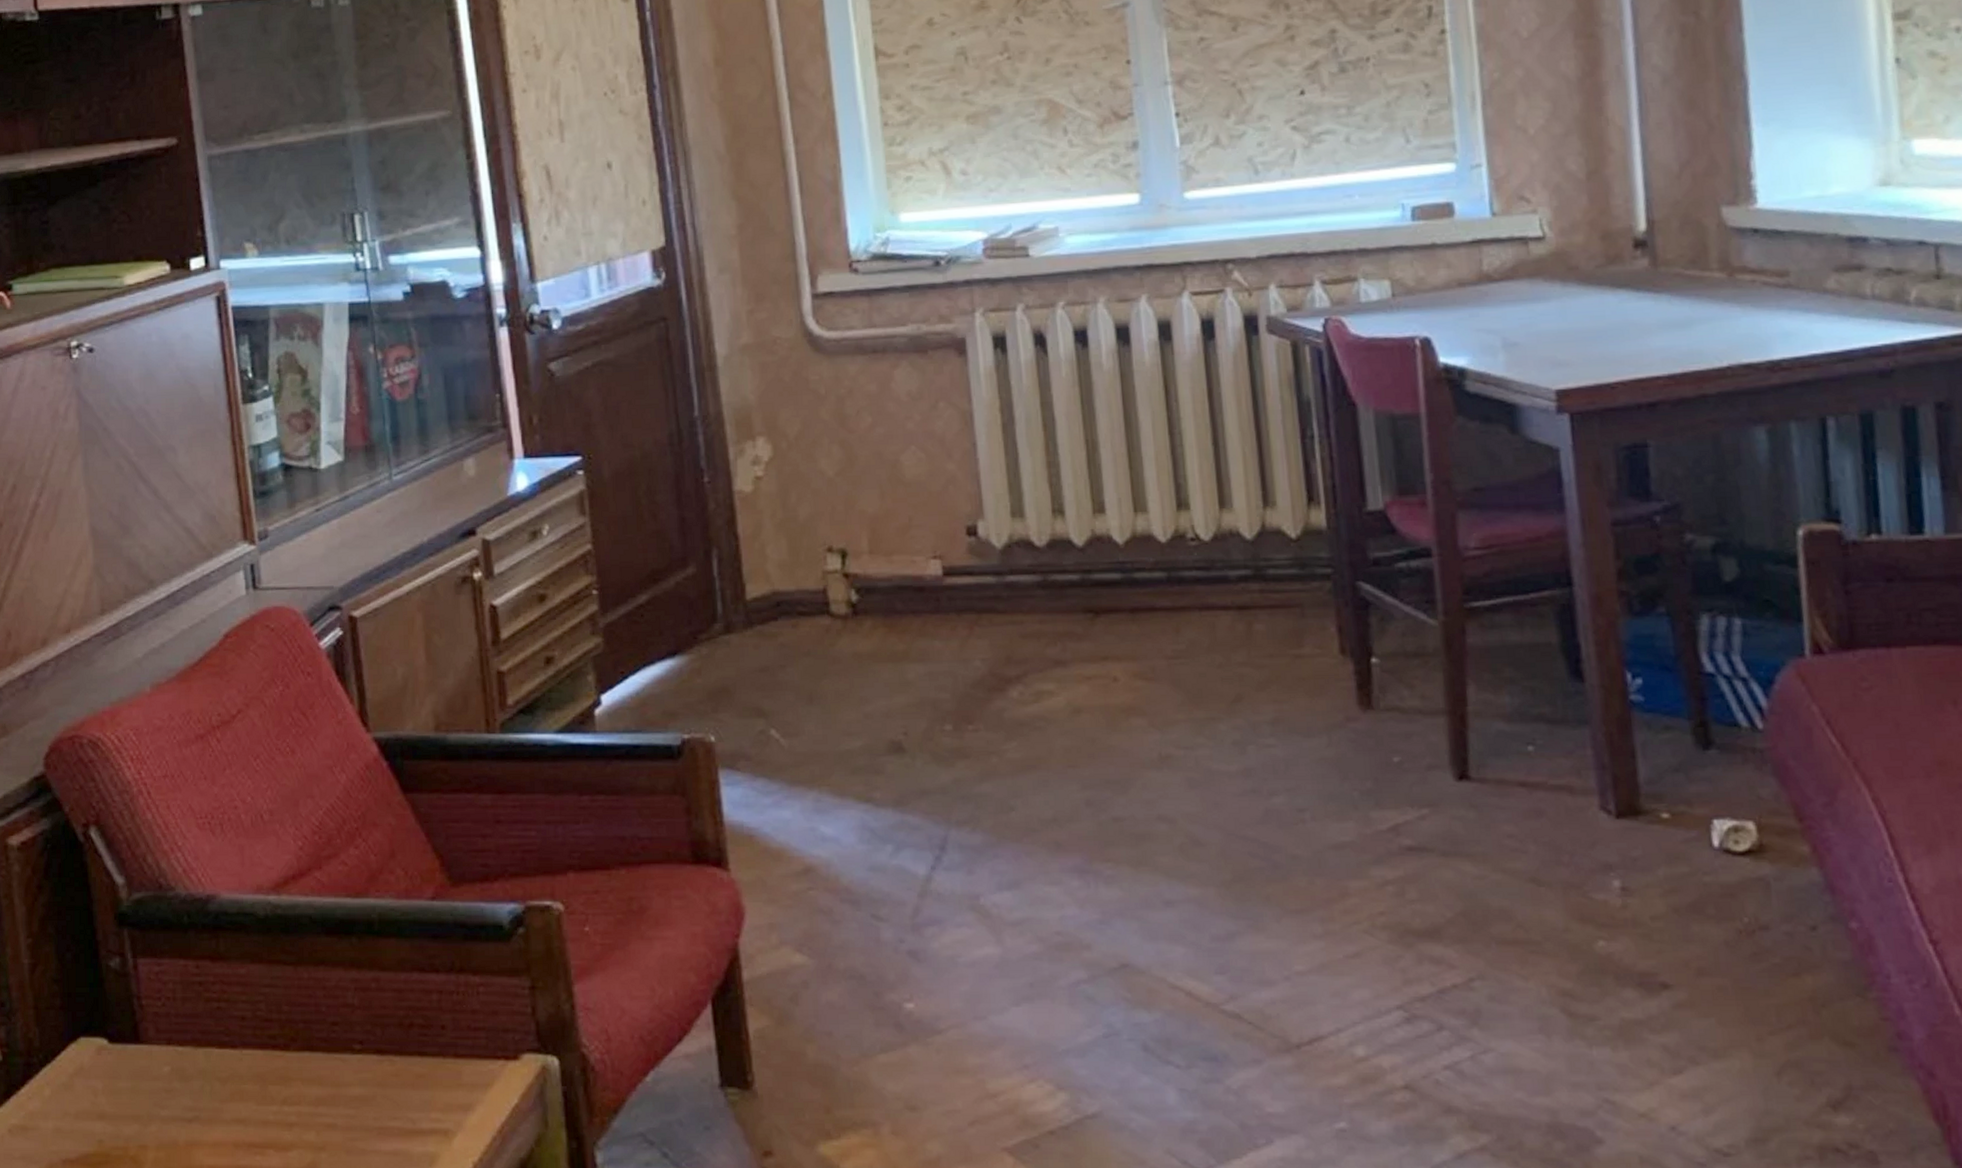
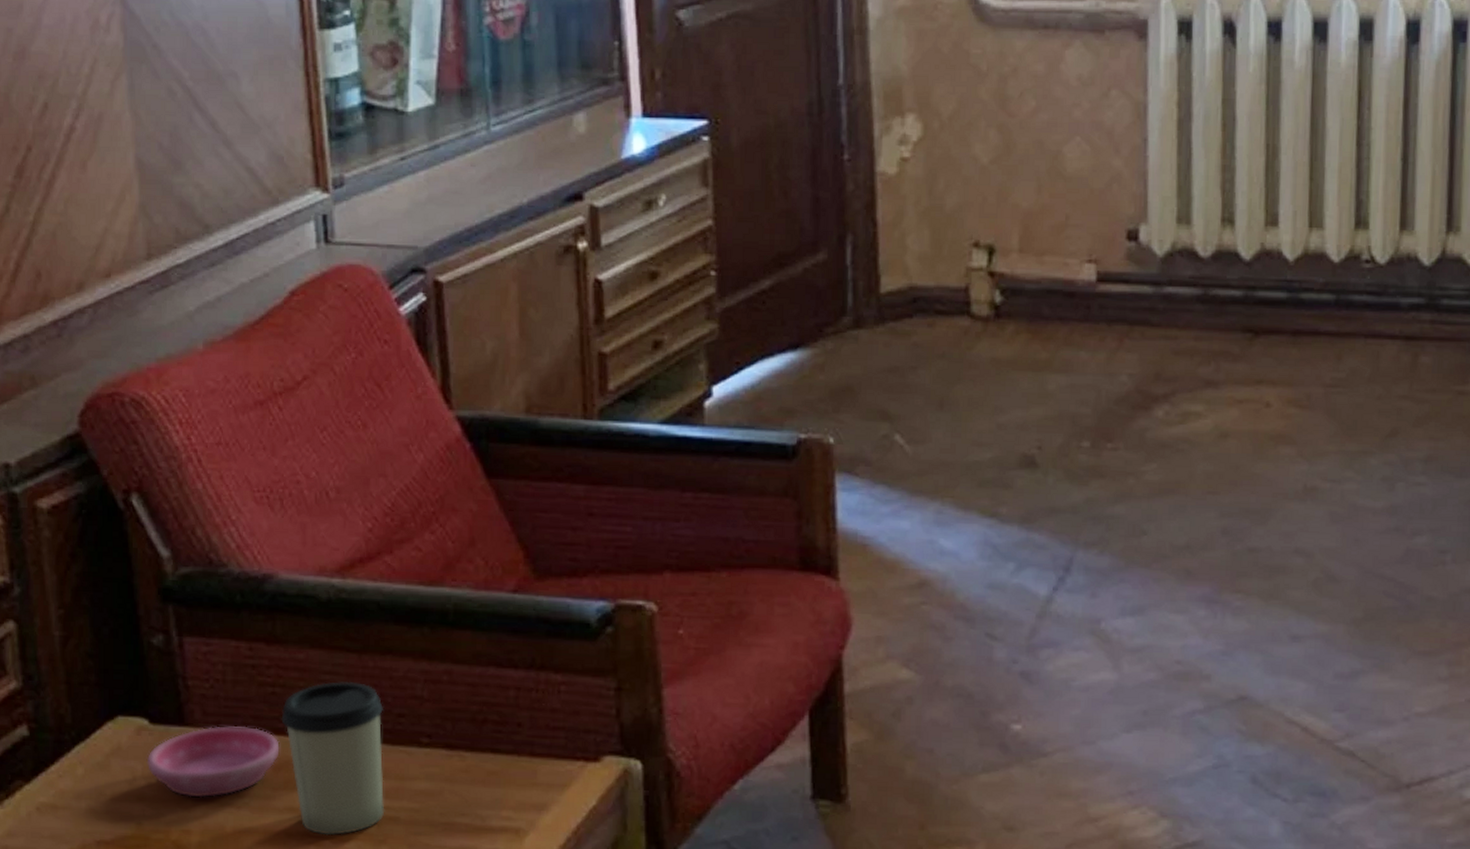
saucer: none [106,1042,226,1113] -> present [146,726,280,798]
cup: none [226,993,323,1145] -> present [281,681,385,836]

